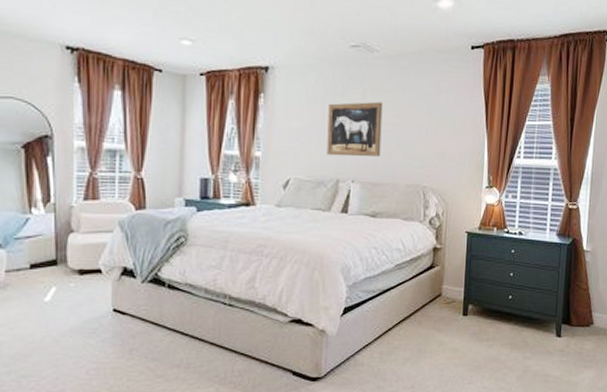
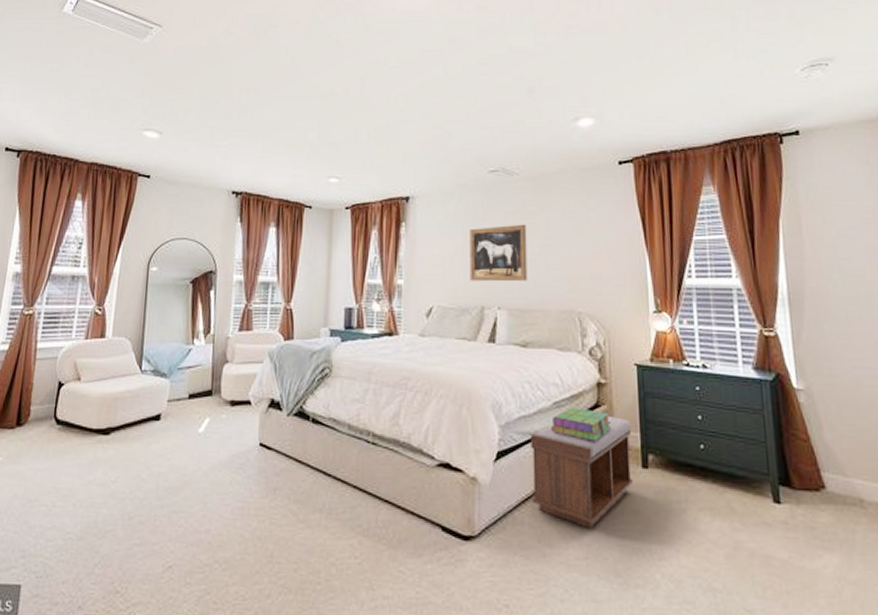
bench: none [371,275,458,364] -> present [531,415,634,528]
stack of books: none [392,269,443,296] -> present [551,408,612,441]

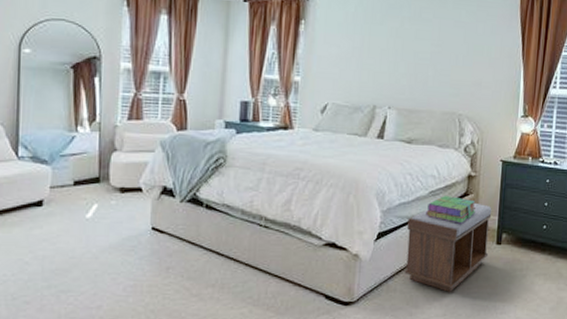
wall art: present [470,224,528,282] -> none [364,30,421,84]

